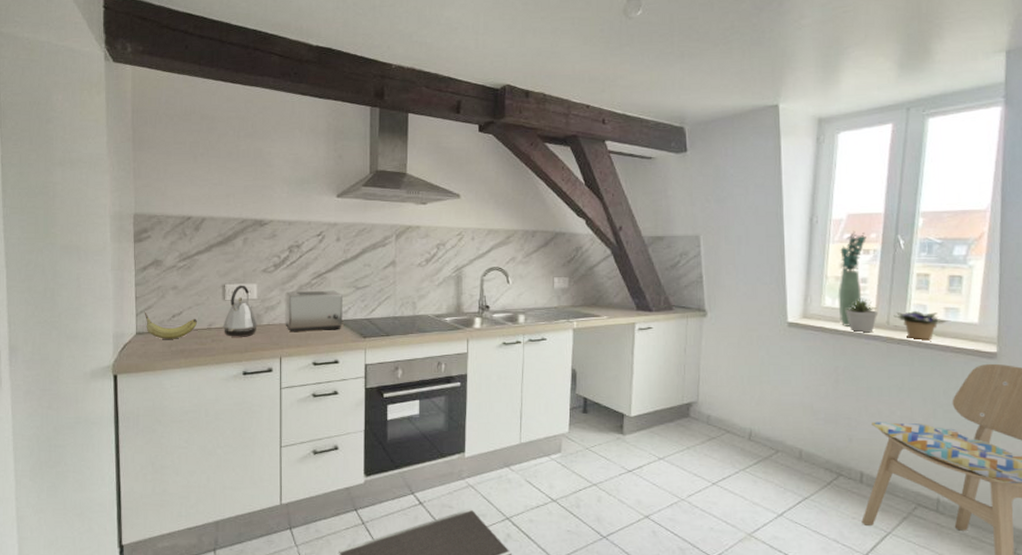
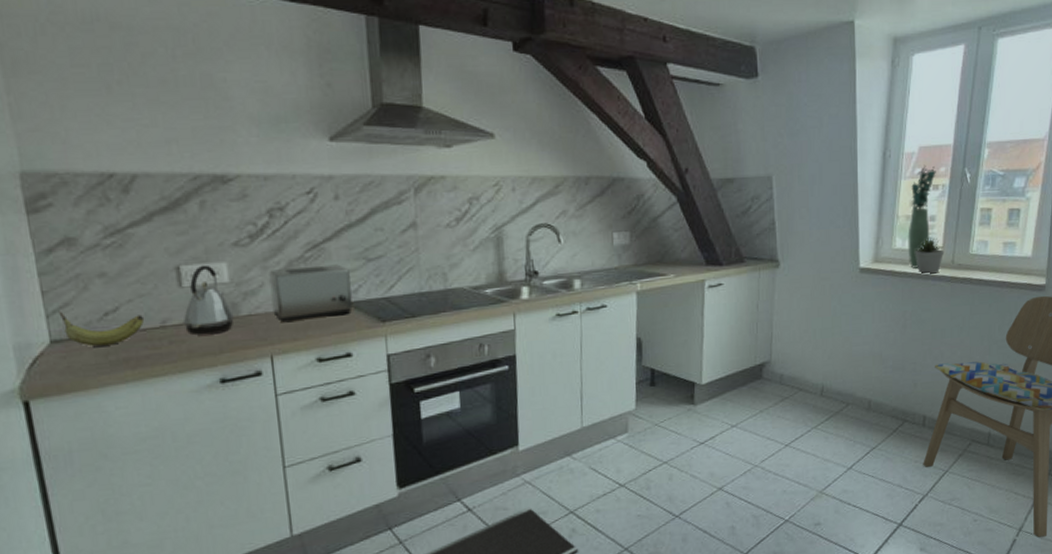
potted flower: present [894,311,950,340] -> none [958,248,1007,277]

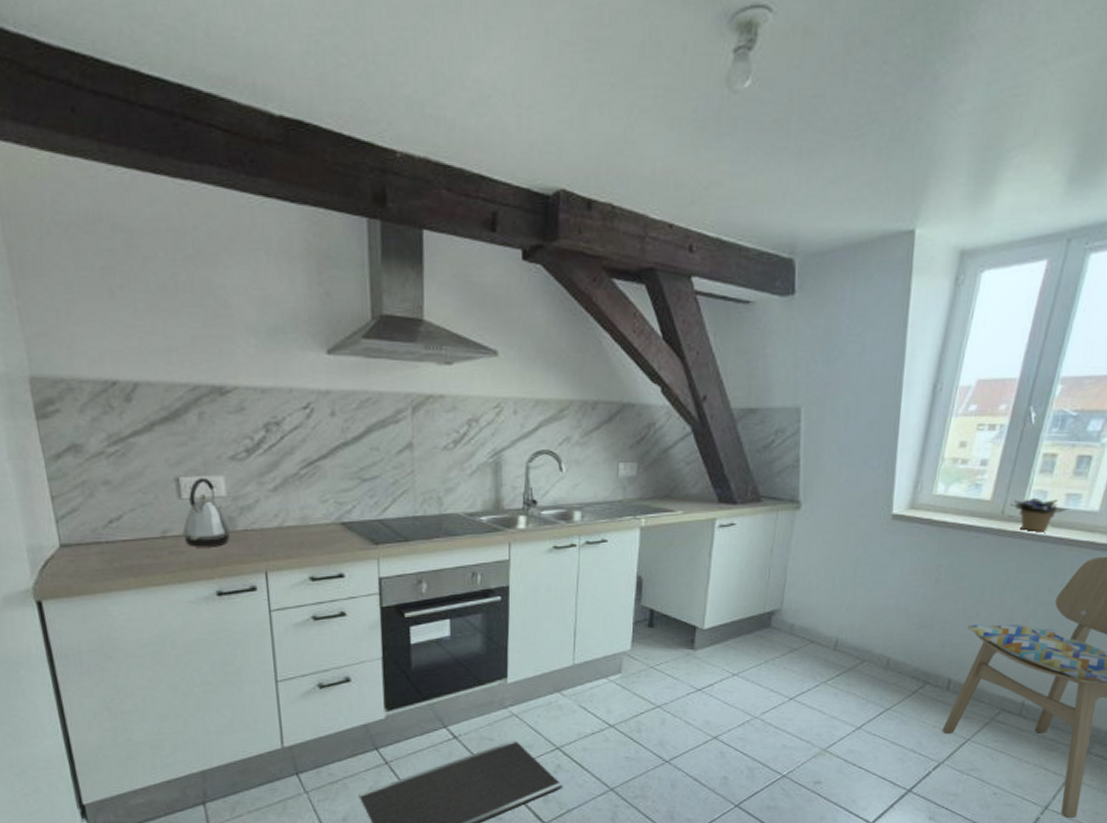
fruit: present [58,311,144,347] -> none [67,516,145,553]
toaster: present [269,264,353,323] -> none [264,483,346,540]
vase: present [908,164,936,268] -> none [950,400,995,518]
potted plant: present [914,237,945,274] -> none [958,484,994,525]
potted flower: none [958,248,1007,277] -> present [1010,498,1069,531]

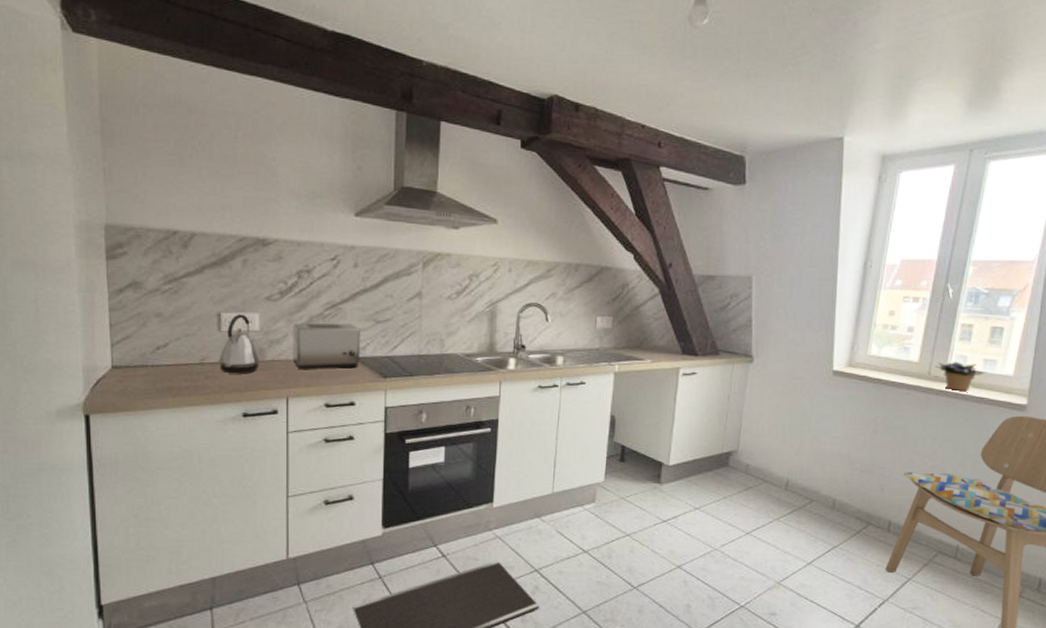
toaster: none [264,483,346,540] -> present [292,322,360,370]

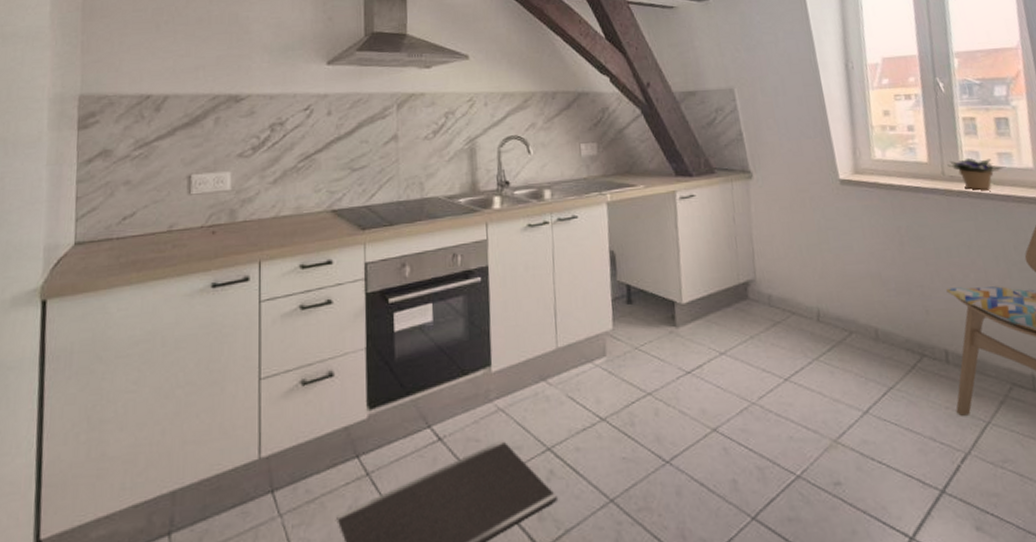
kettle: present [218,314,260,374] -> none [187,174,231,240]
toaster: present [292,322,360,370] -> none [265,174,336,229]

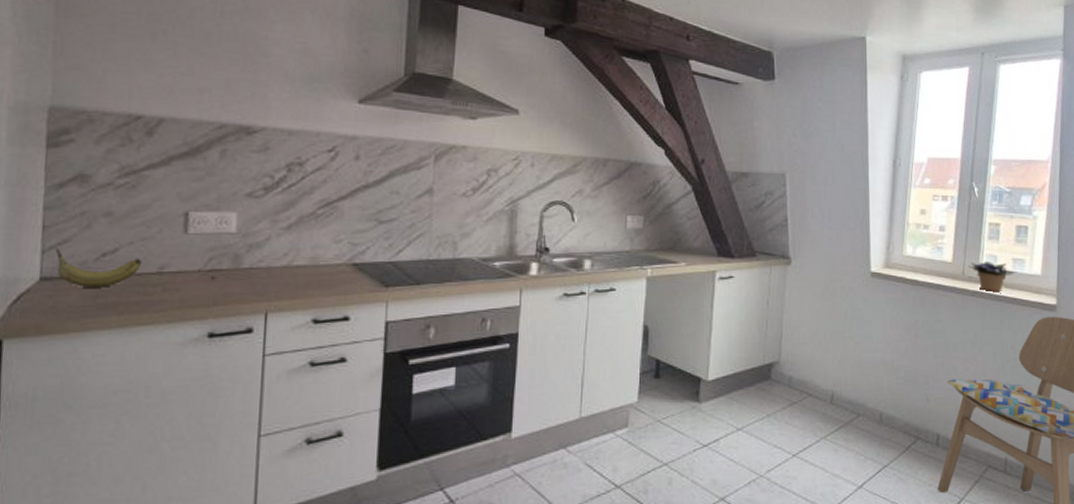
fruit: none [86,215,154,249] -> present [55,247,141,287]

